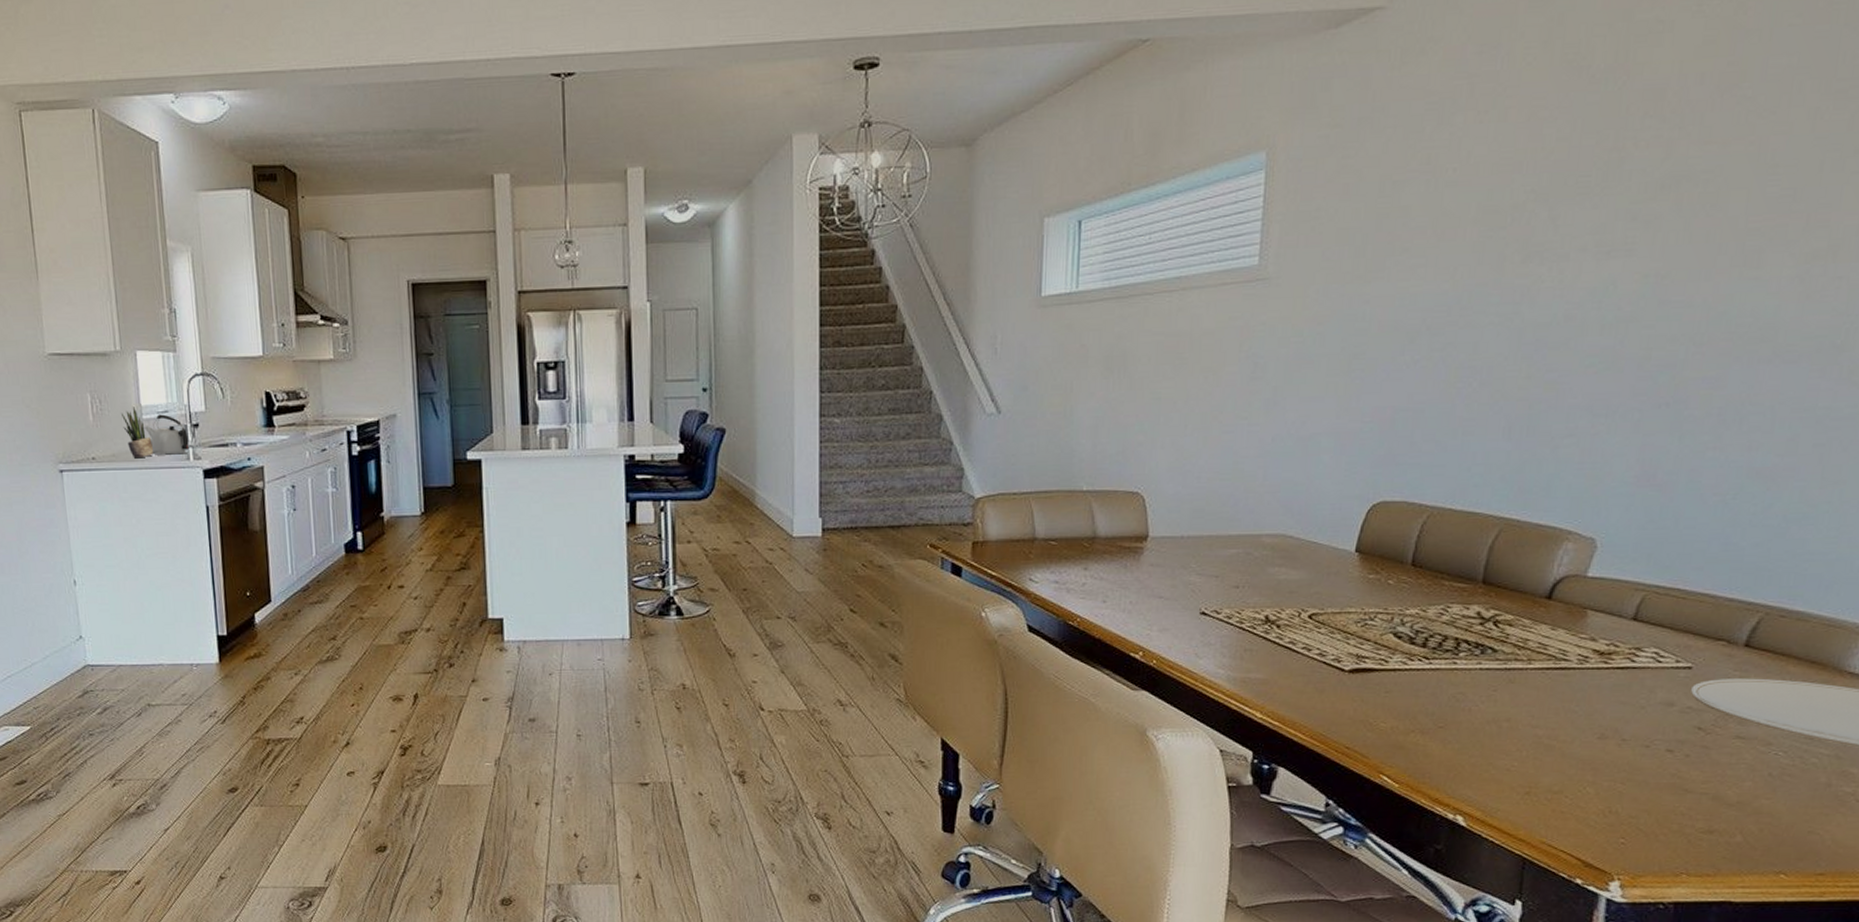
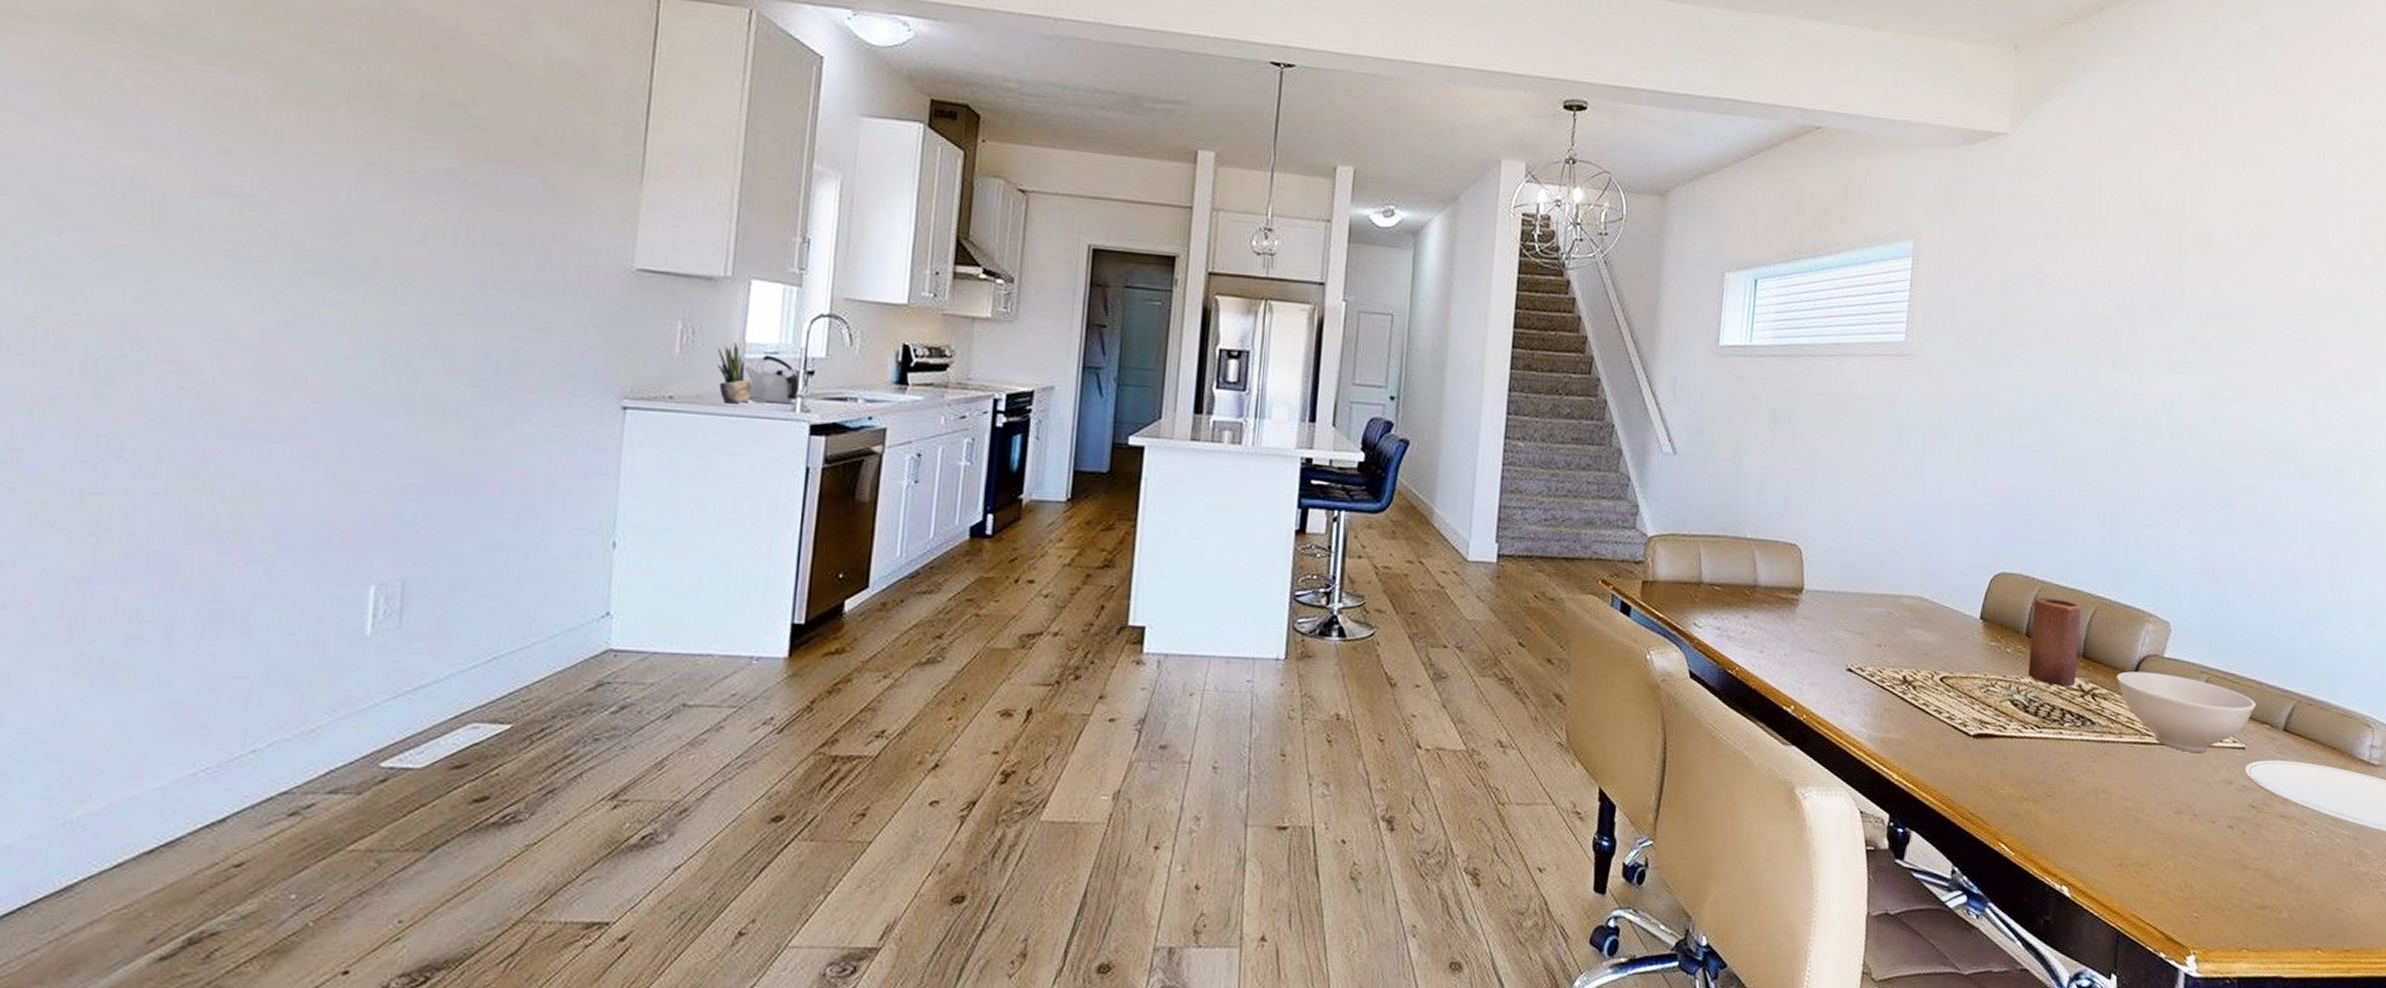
candle: none [1415,523,1481,614] -> present [2028,597,2081,685]
bowl: none [1524,593,1709,675] -> present [2116,671,2256,752]

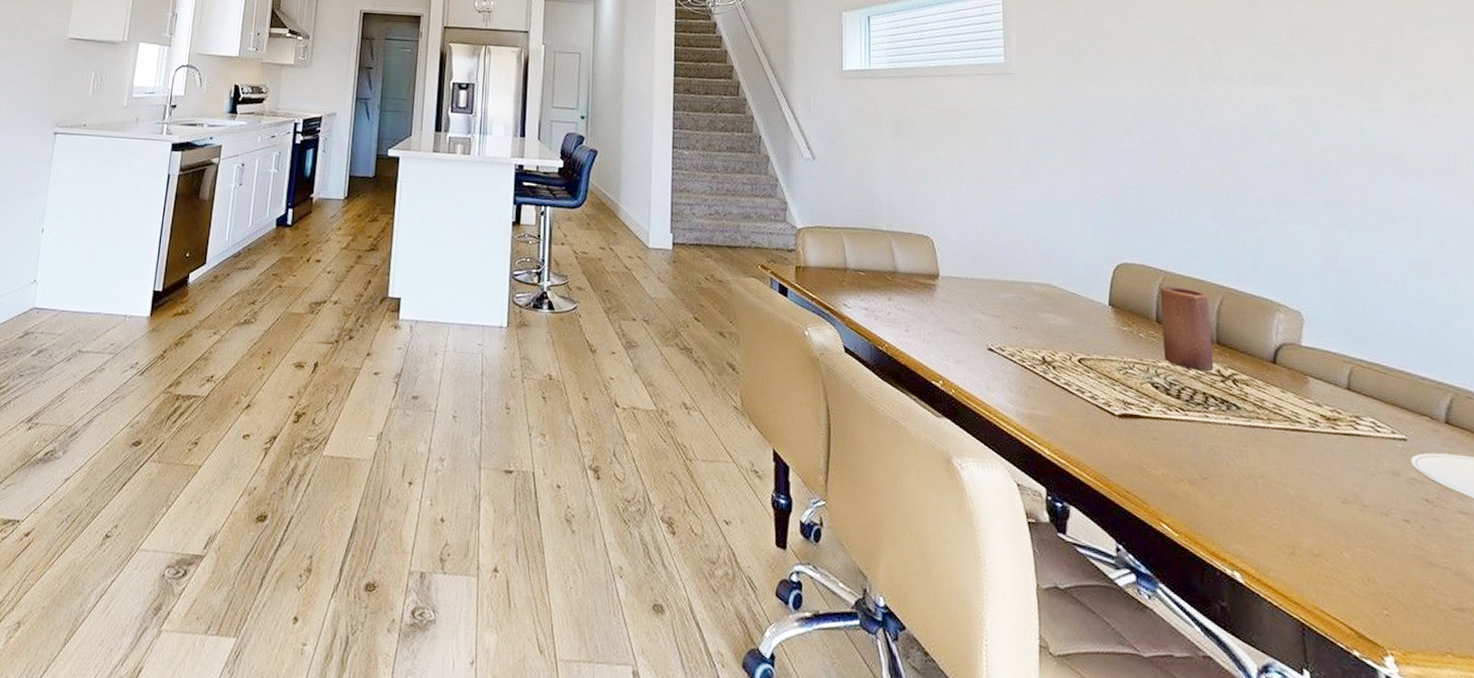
potted plant: present [717,341,752,404] -> none [115,85,136,129]
kettle: present [744,355,799,405] -> none [131,94,166,129]
bowl: present [2116,671,2256,752] -> none [1254,358,1410,442]

